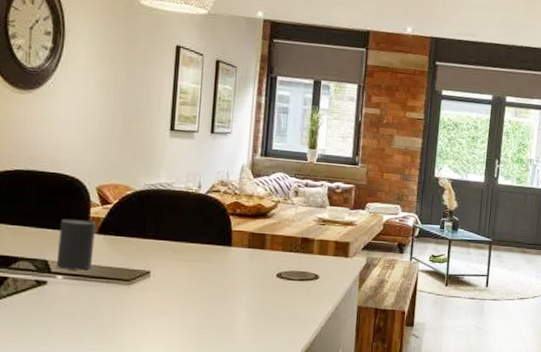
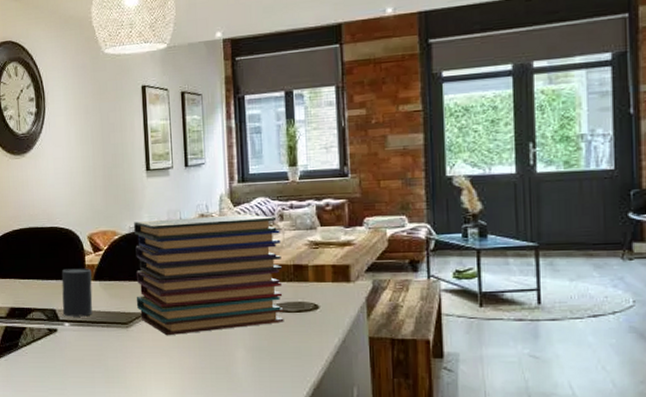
book stack: none [142,179,294,296] -> present [134,214,284,336]

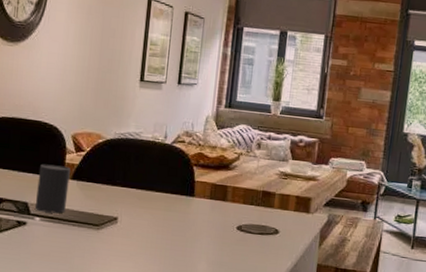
book stack: present [134,214,284,336] -> none [110,128,256,243]

